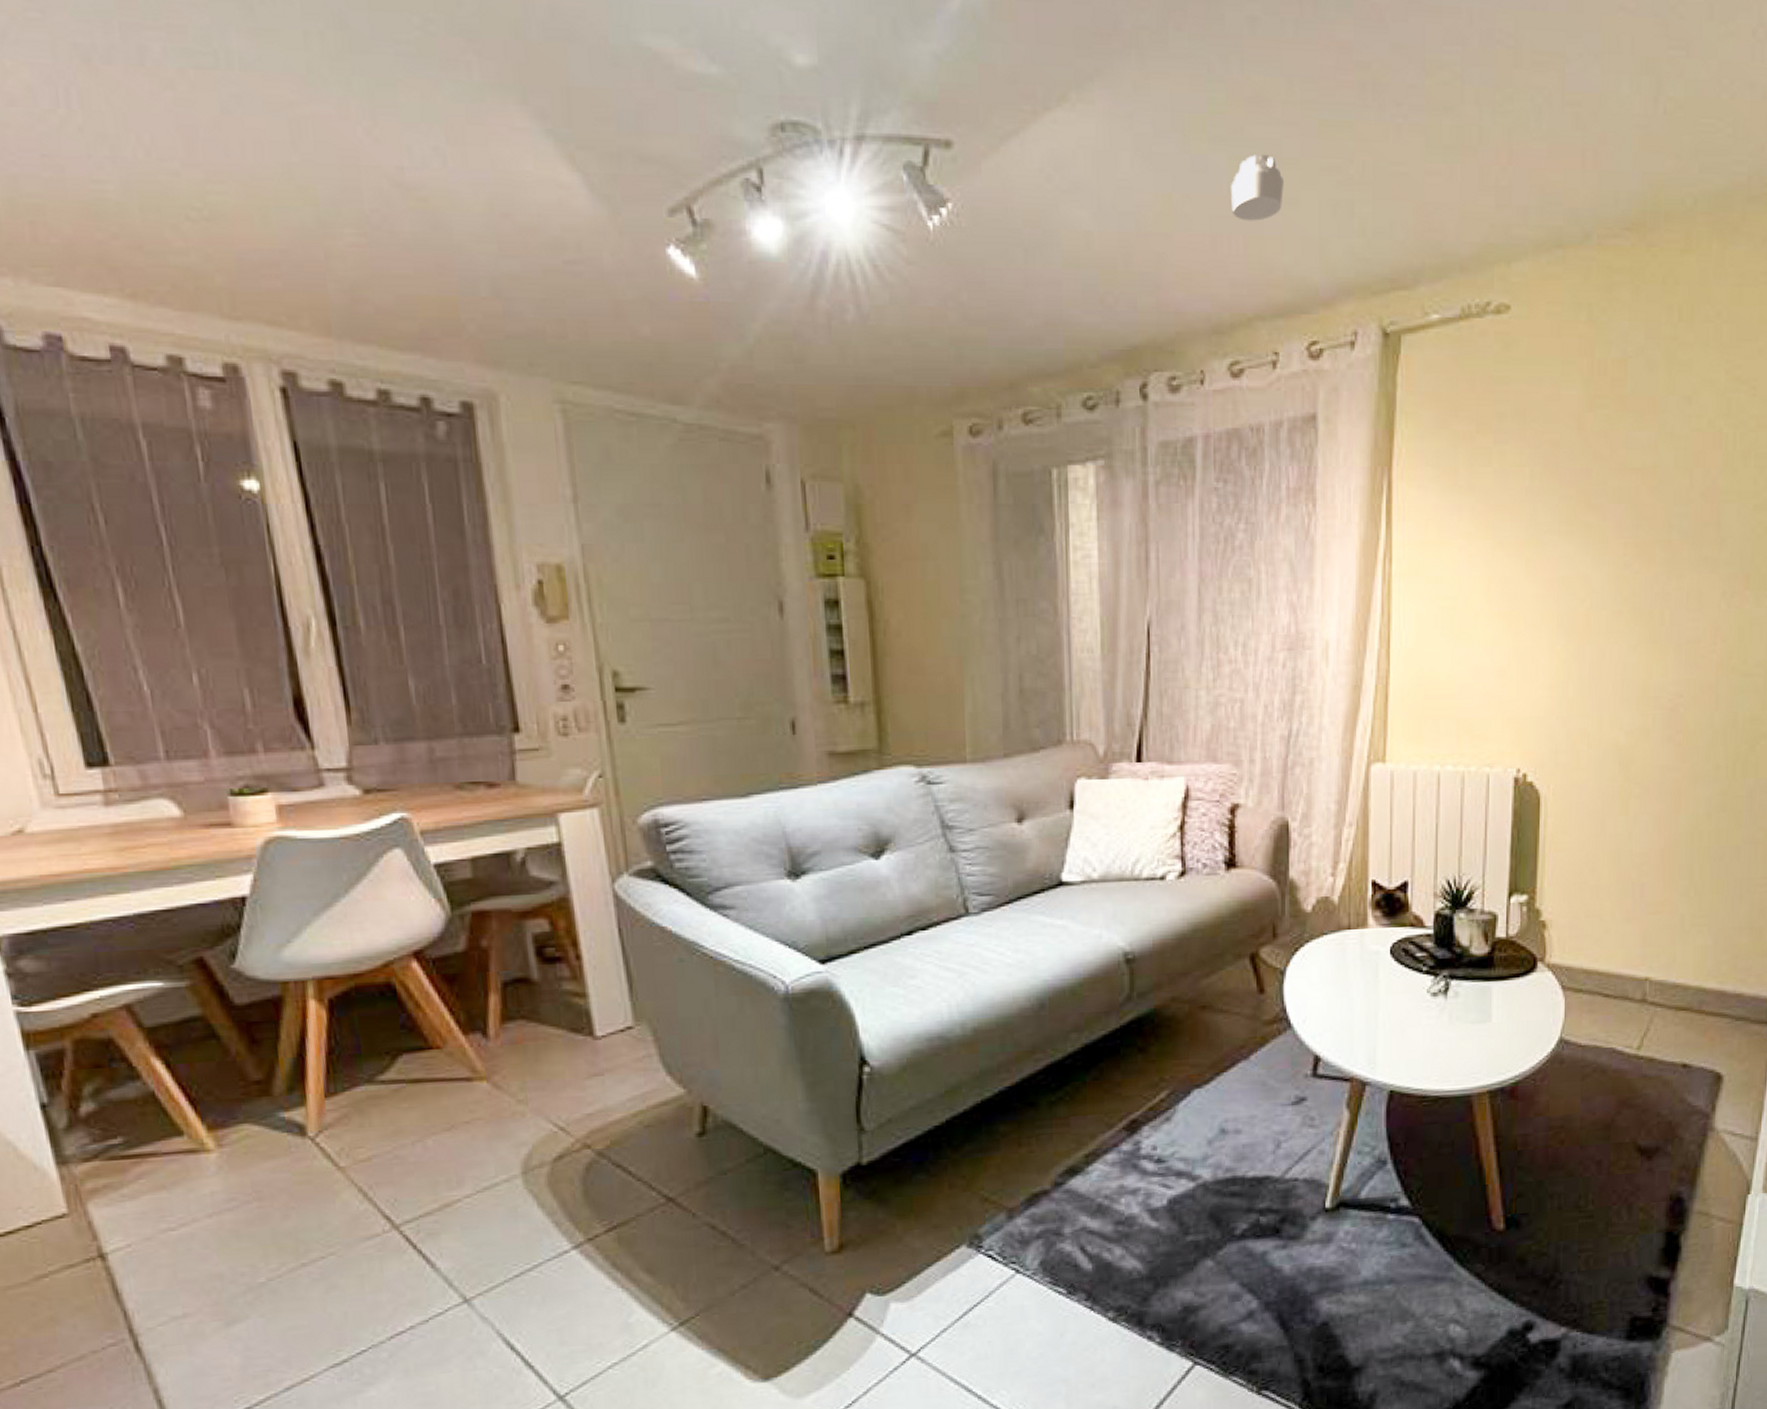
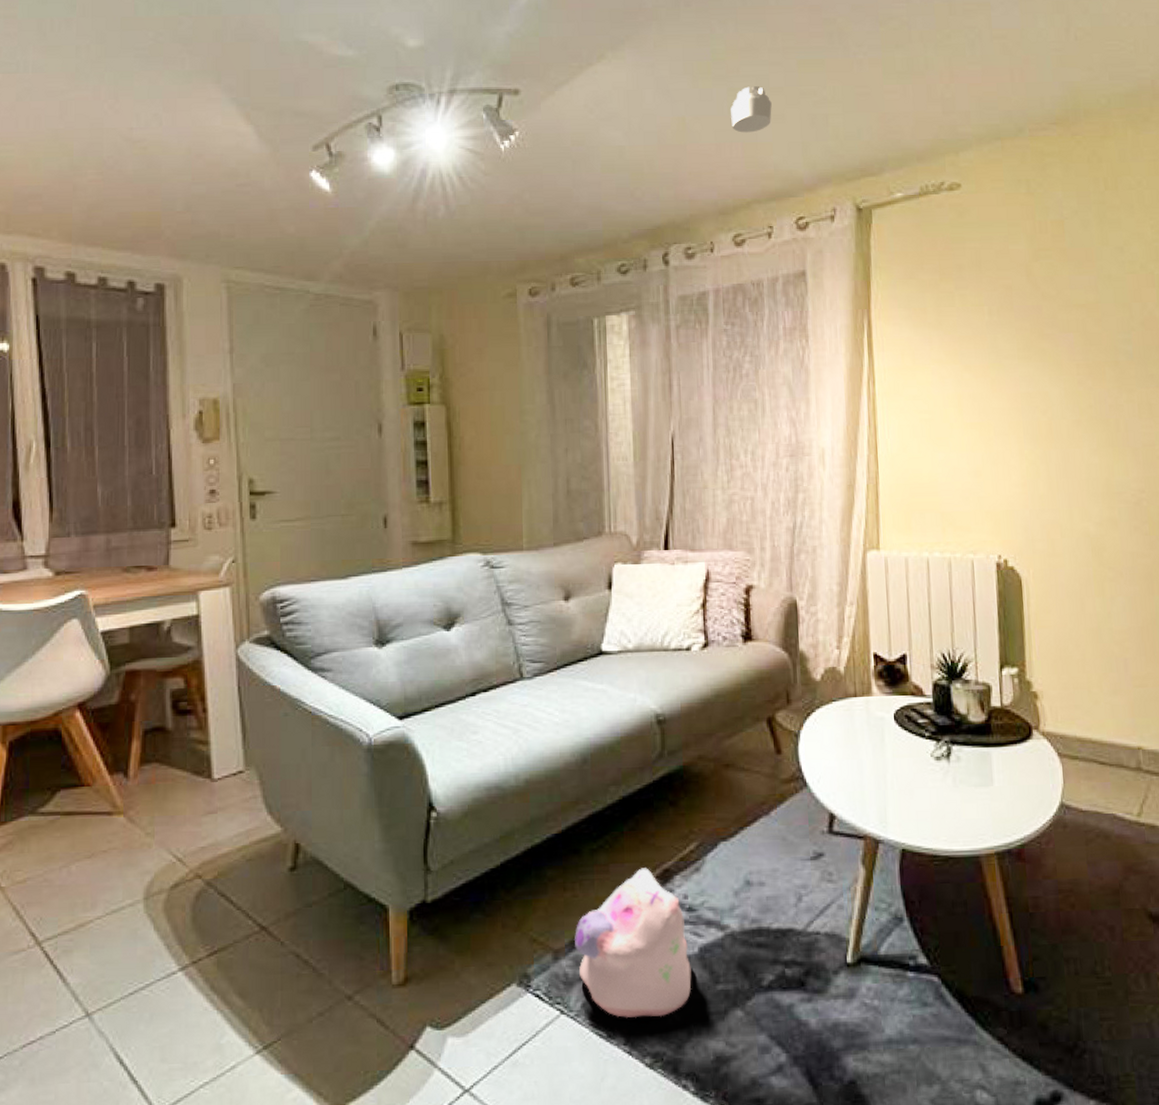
plush toy: none [1031,1119,1159,1274] -> present [575,868,692,1018]

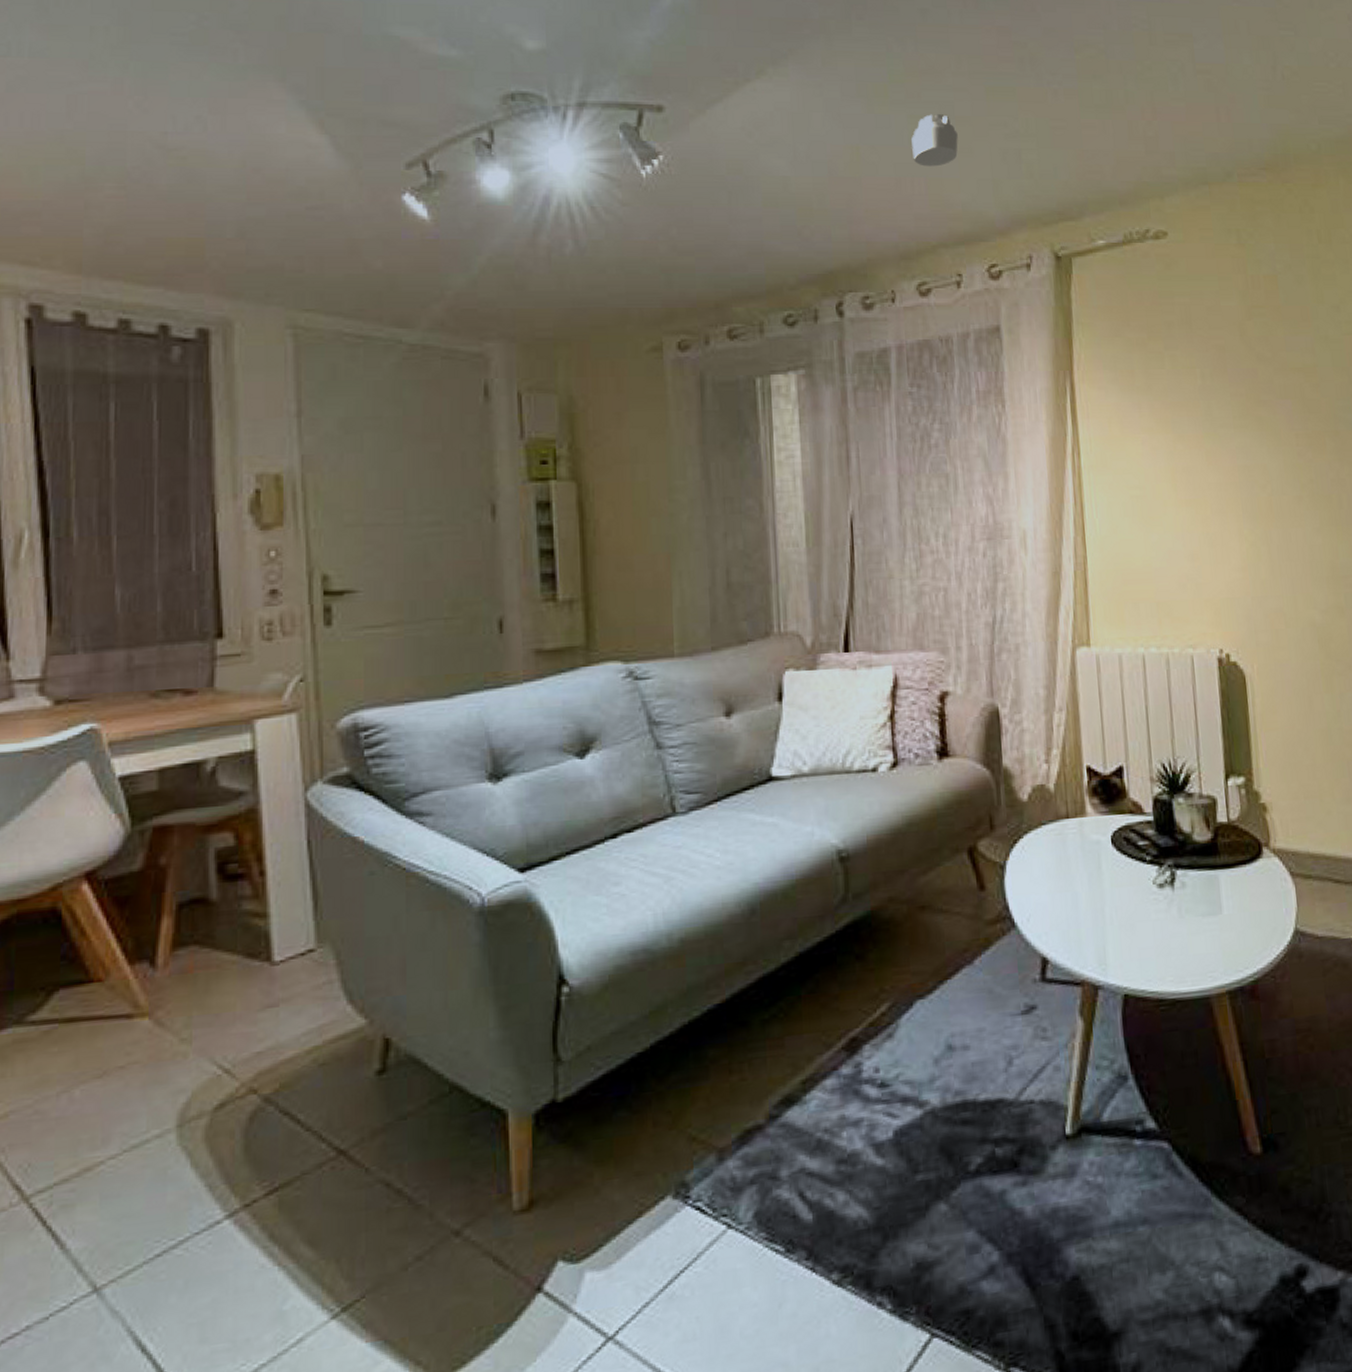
plush toy: present [575,868,692,1018] -> none [743,1038,886,1227]

